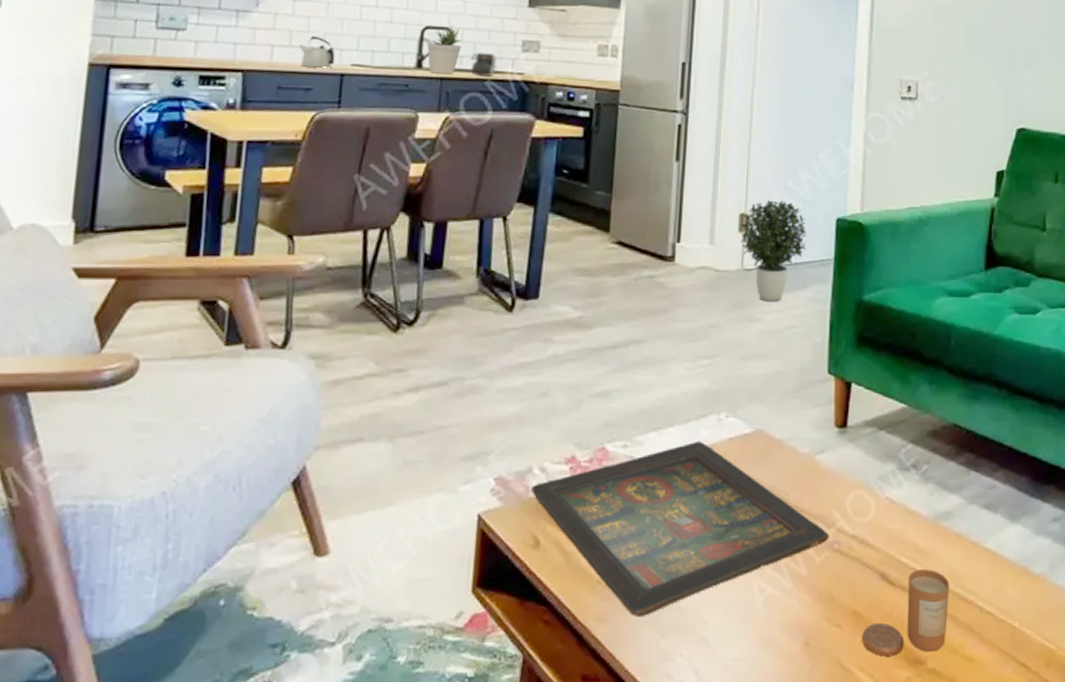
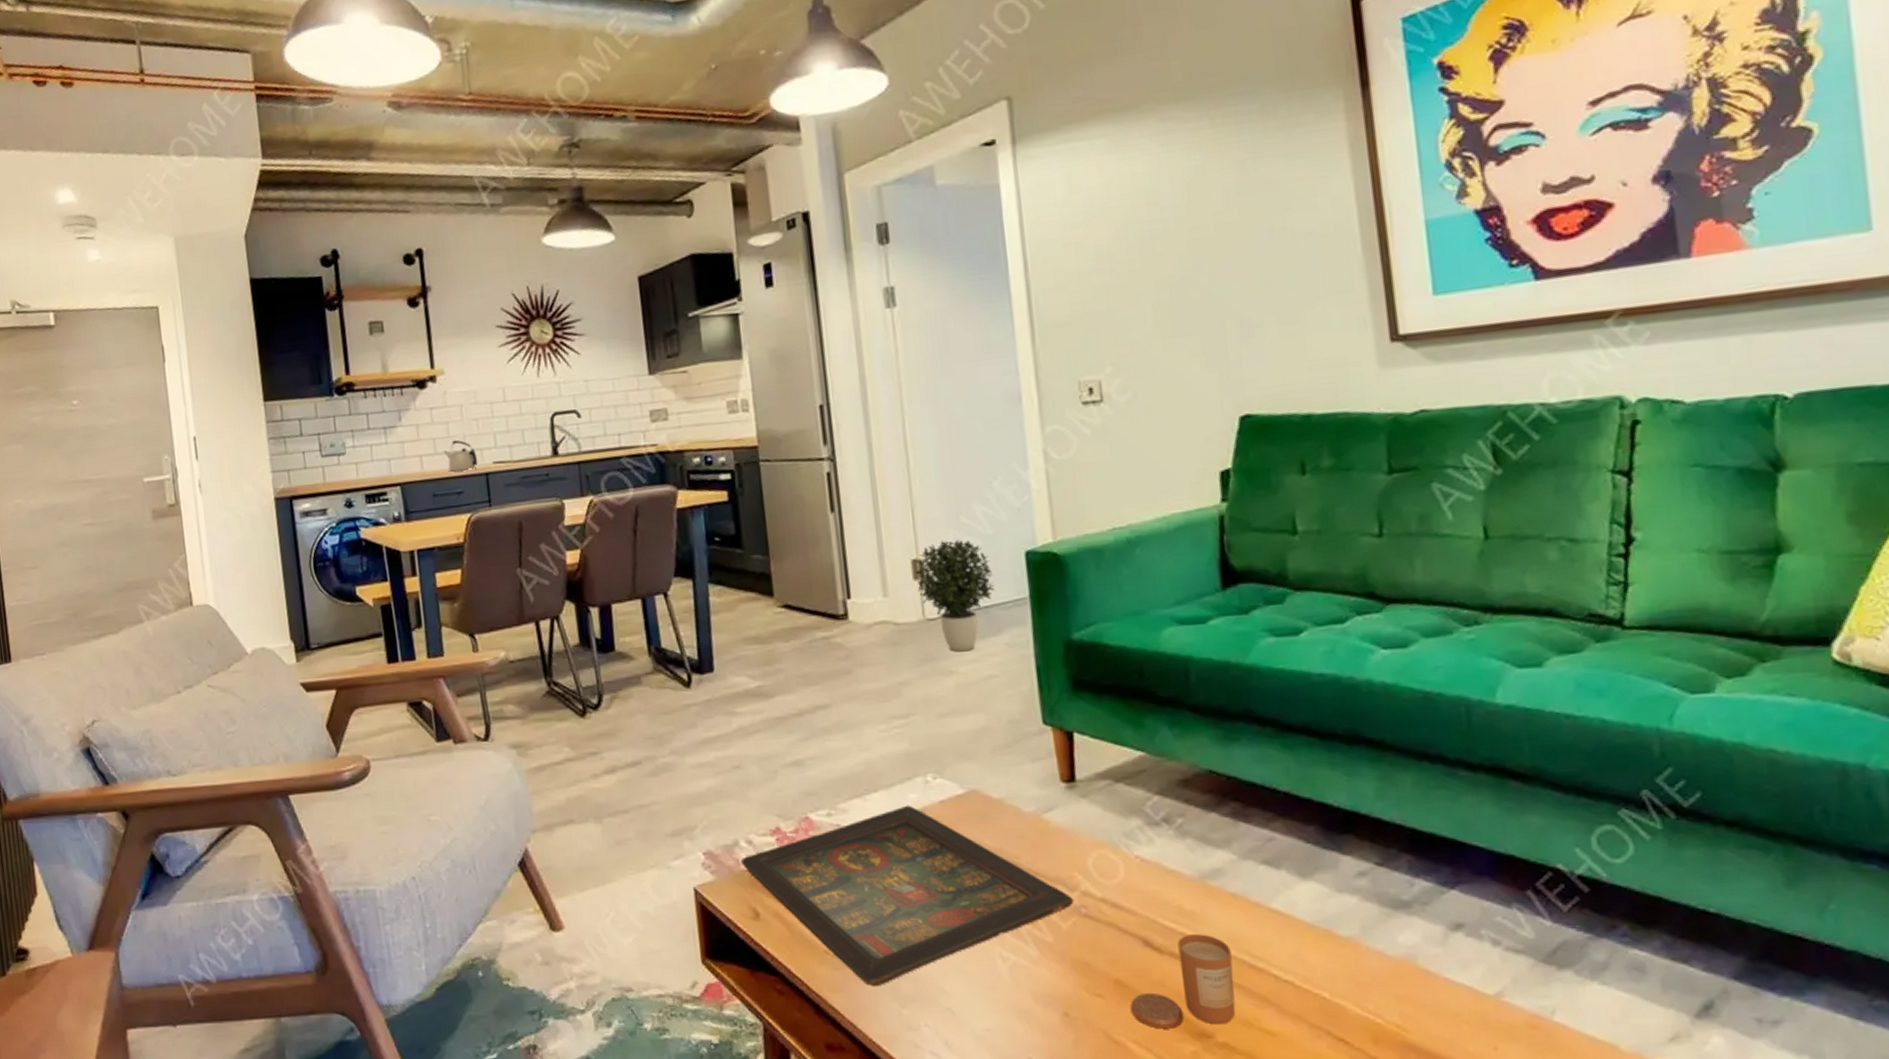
potted plant: present [427,24,461,76] -> none [558,406,592,460]
jar: present [470,53,497,77] -> none [603,429,630,455]

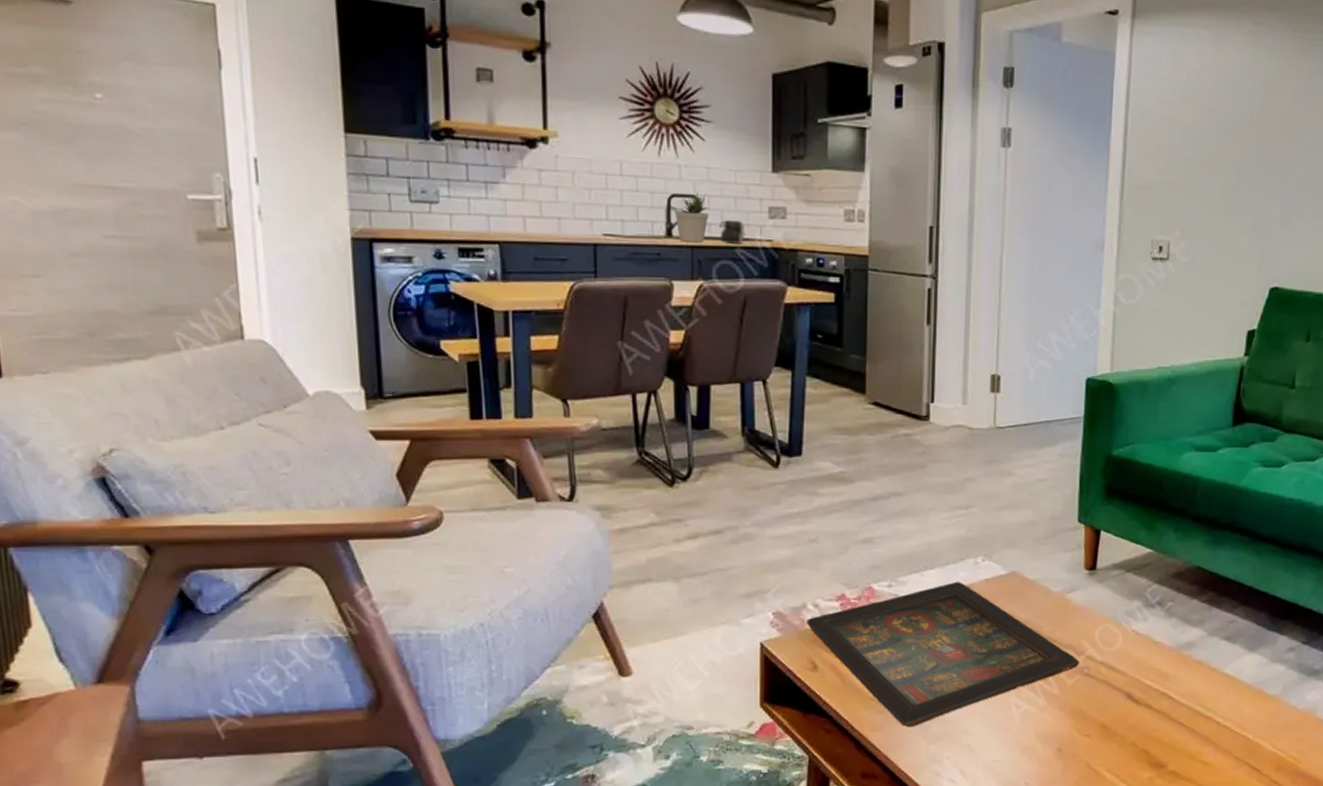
kettle: present [444,440,478,472] -> none [550,206,587,238]
potted plant: none [558,406,592,460] -> present [675,192,708,244]
jar: none [603,429,630,455] -> present [719,220,746,245]
potted plant: present [914,540,995,652] -> none [992,360,1057,457]
candle: present [1131,934,1236,1029] -> none [1109,691,1190,761]

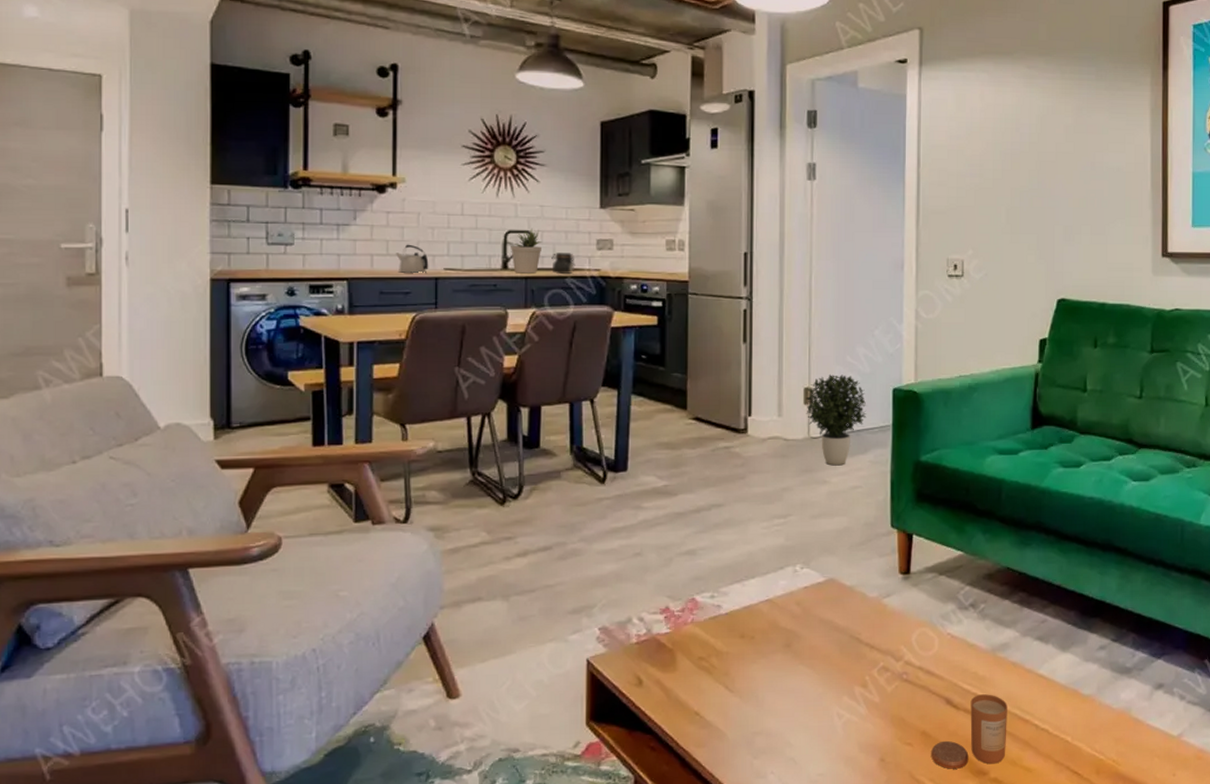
kettle: none [550,206,587,238] -> present [396,244,429,273]
icon panel: present [806,581,1080,728] -> none [631,590,899,742]
potted plant: none [992,360,1057,457] -> present [806,373,867,466]
candle: none [1109,691,1190,761] -> present [931,694,1007,769]

